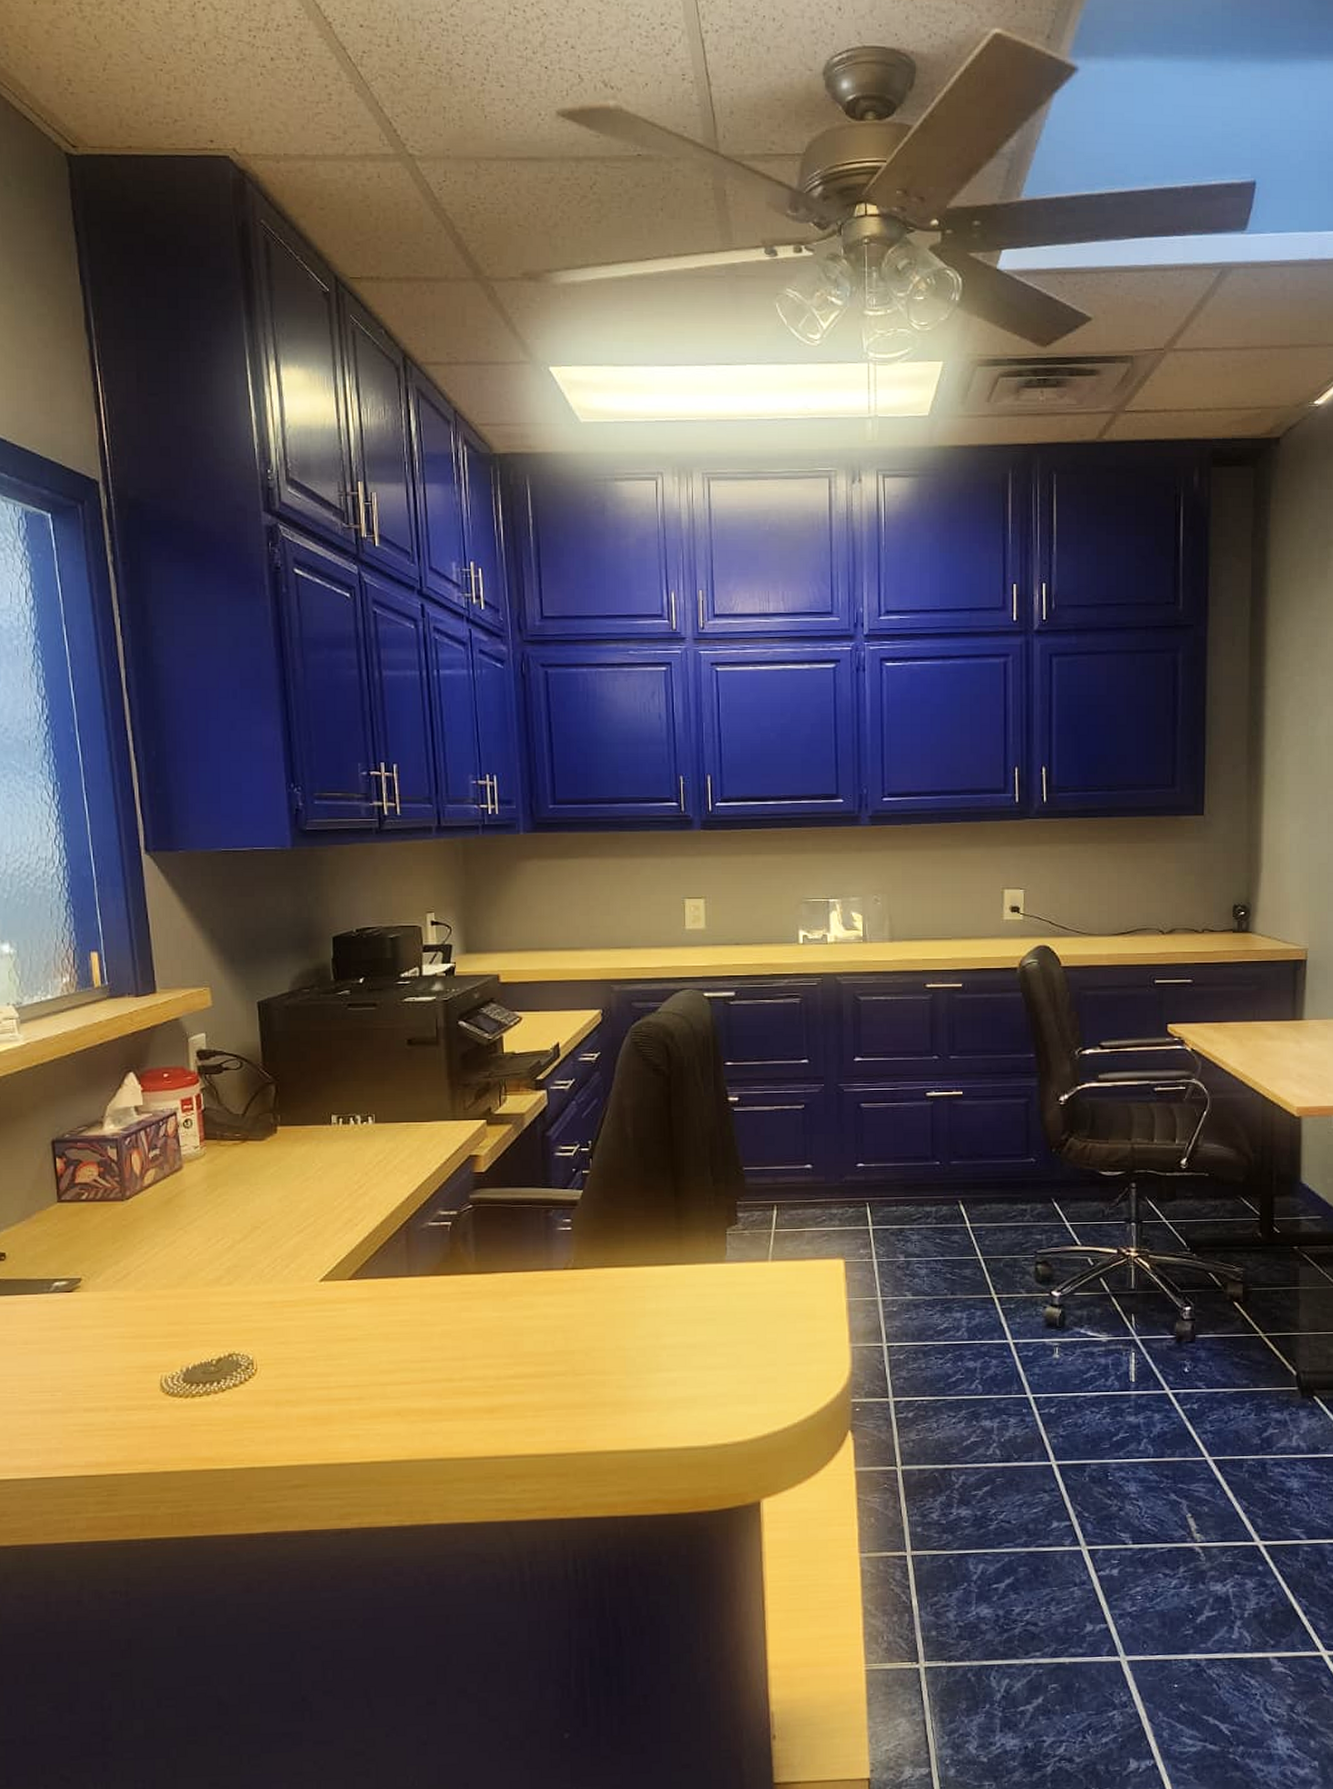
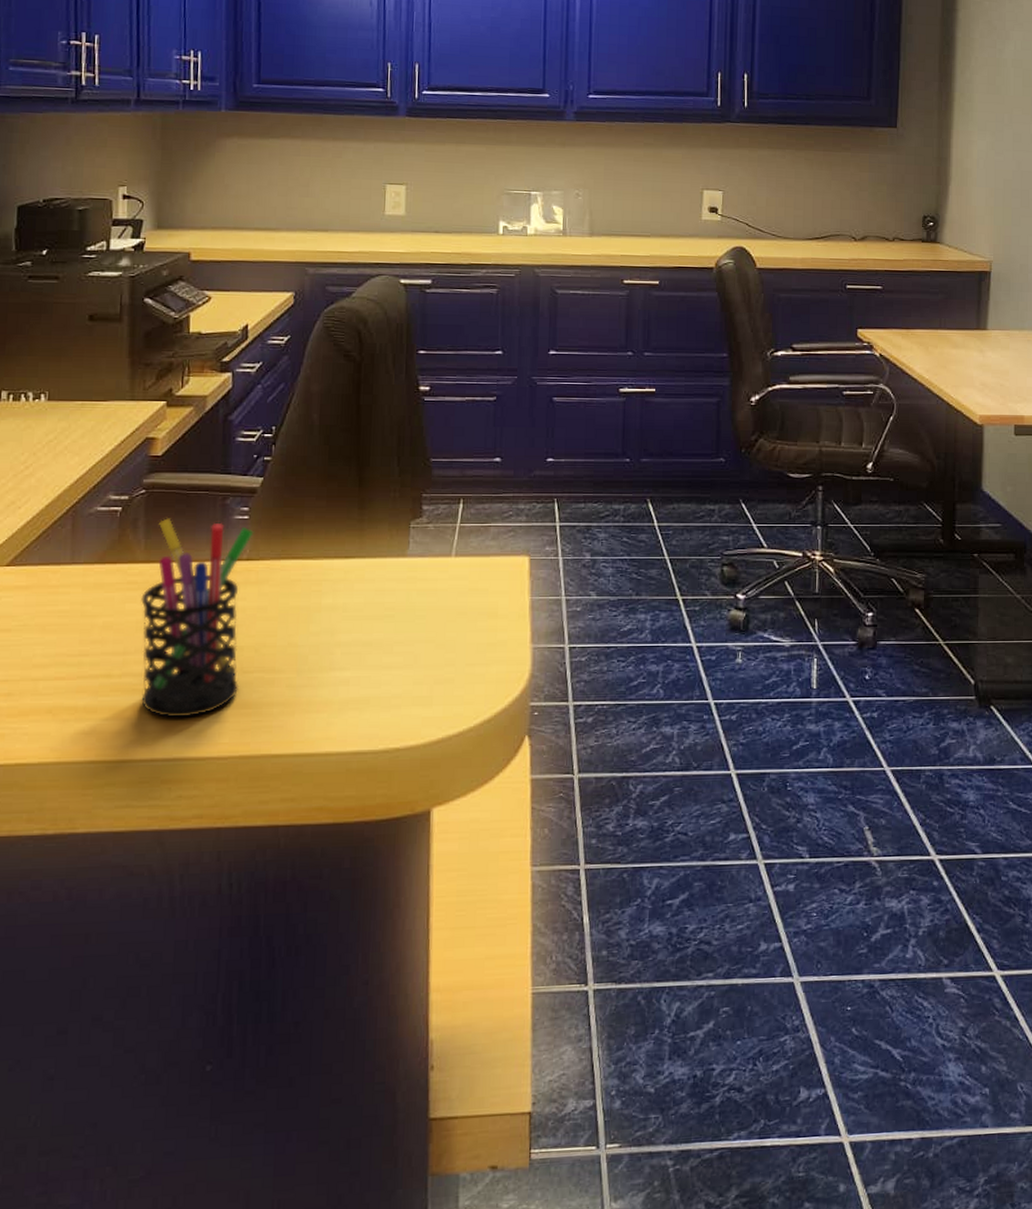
pen holder: none [475,1231,577,1418] -> present [141,518,254,718]

